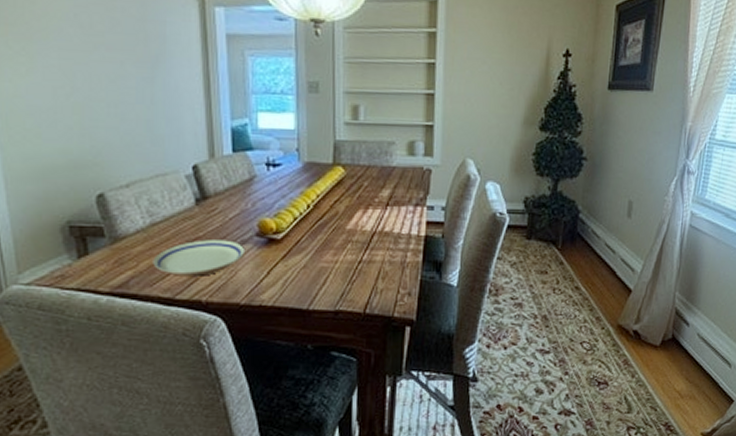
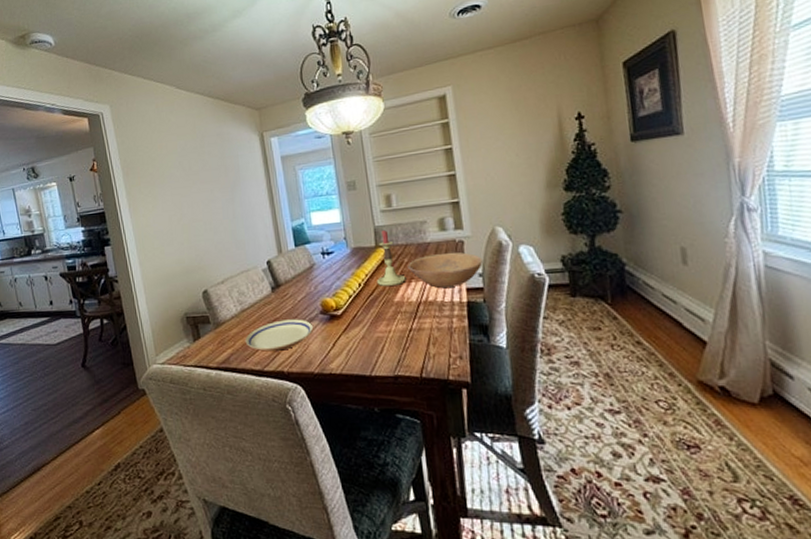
candlestick: none [329,147,363,212] -> present [376,230,406,287]
bowl: none [367,180,447,218] -> present [408,252,483,288]

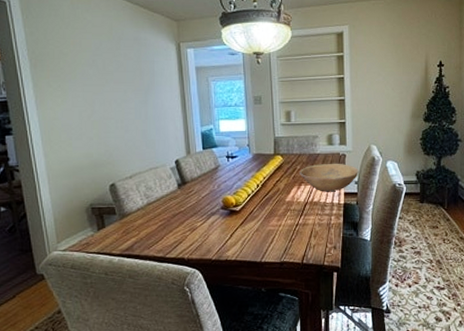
plate: present [245,319,313,352] -> none [149,213,213,241]
candlestick: present [376,230,406,287] -> none [272,141,297,189]

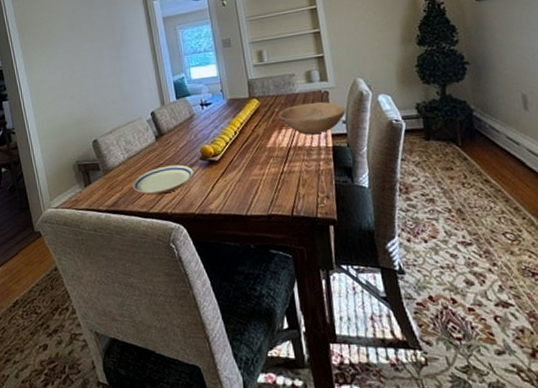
plate: none [149,213,213,241] -> present [132,164,193,195]

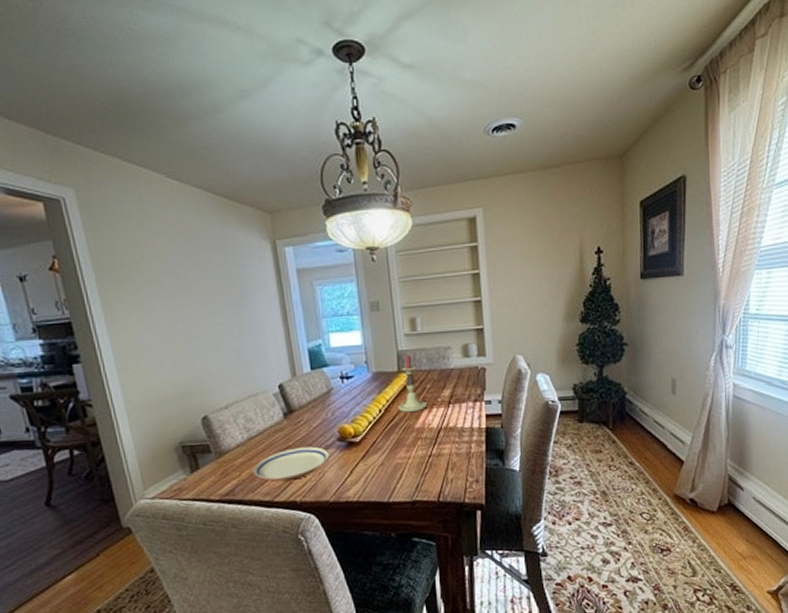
candlestick: none [250,83,278,134] -> present [398,355,428,413]
bowl: present [278,101,346,134] -> none [430,378,502,414]

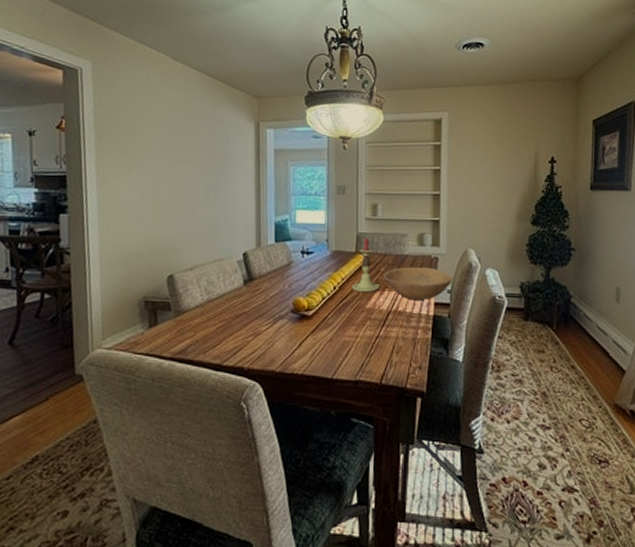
plate: present [252,446,329,482] -> none [207,314,281,346]
bowl: none [430,378,502,414] -> present [383,267,452,300]

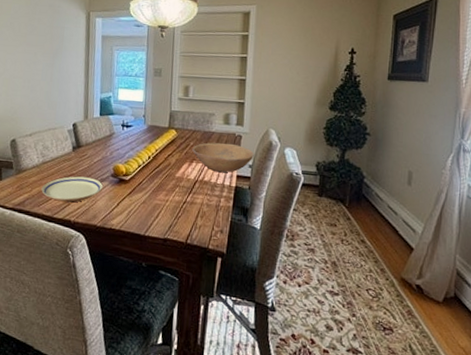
plate: none [207,314,281,346] -> present [41,176,103,203]
candlestick: present [351,238,380,293] -> none [164,115,189,164]

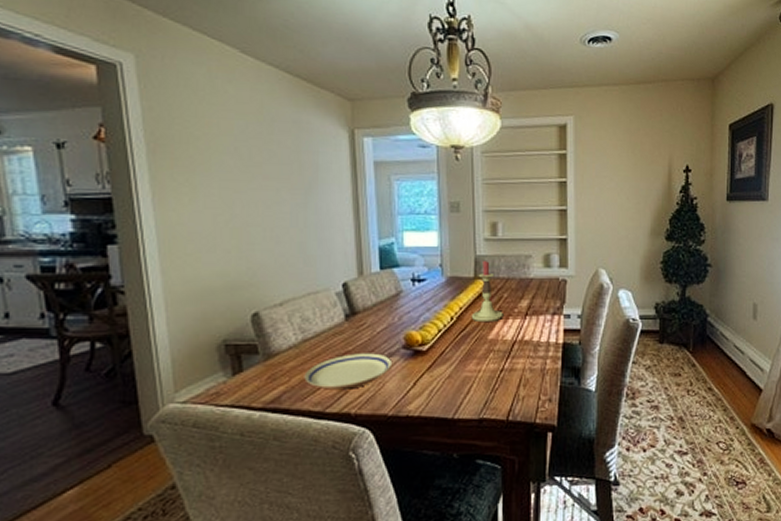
candlestick: none [164,115,189,164] -> present [471,261,503,323]
bowl: present [192,142,254,173] -> none [507,290,582,327]

